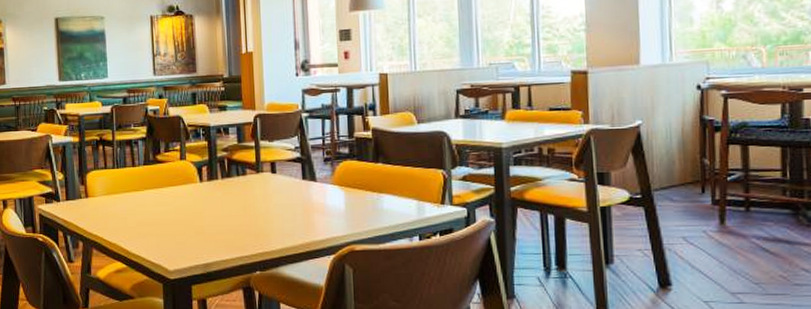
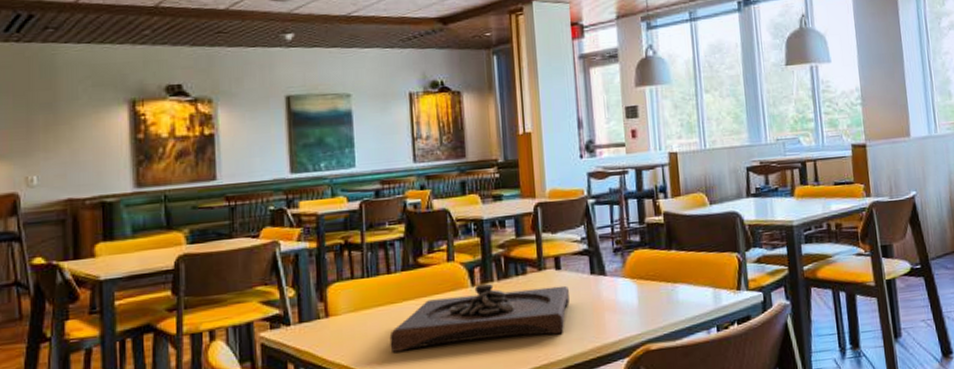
wooden tray: none [134,180,283,230] -> present [389,283,570,352]

